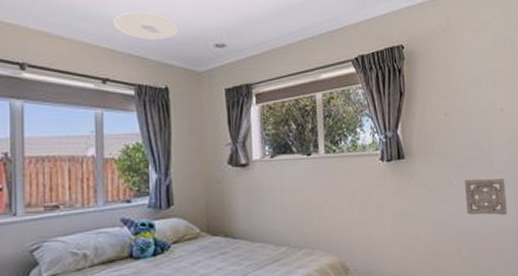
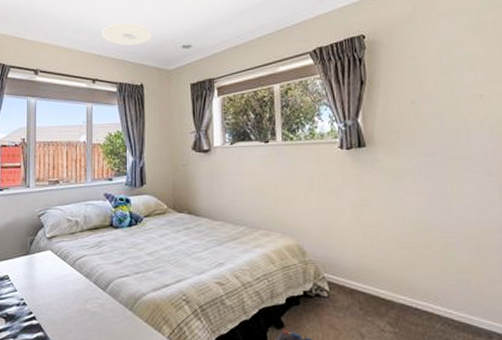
wall ornament: present [465,178,507,215] -> none [436,169,490,209]

